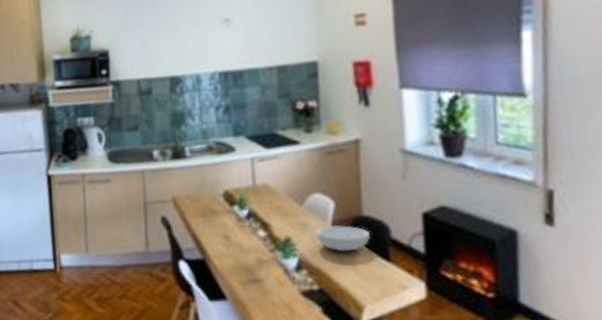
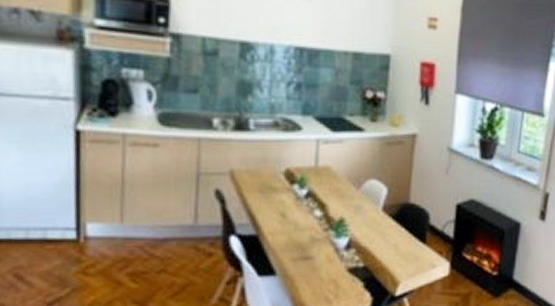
serving bowl: present [316,225,370,252] -> none [367,210,413,234]

